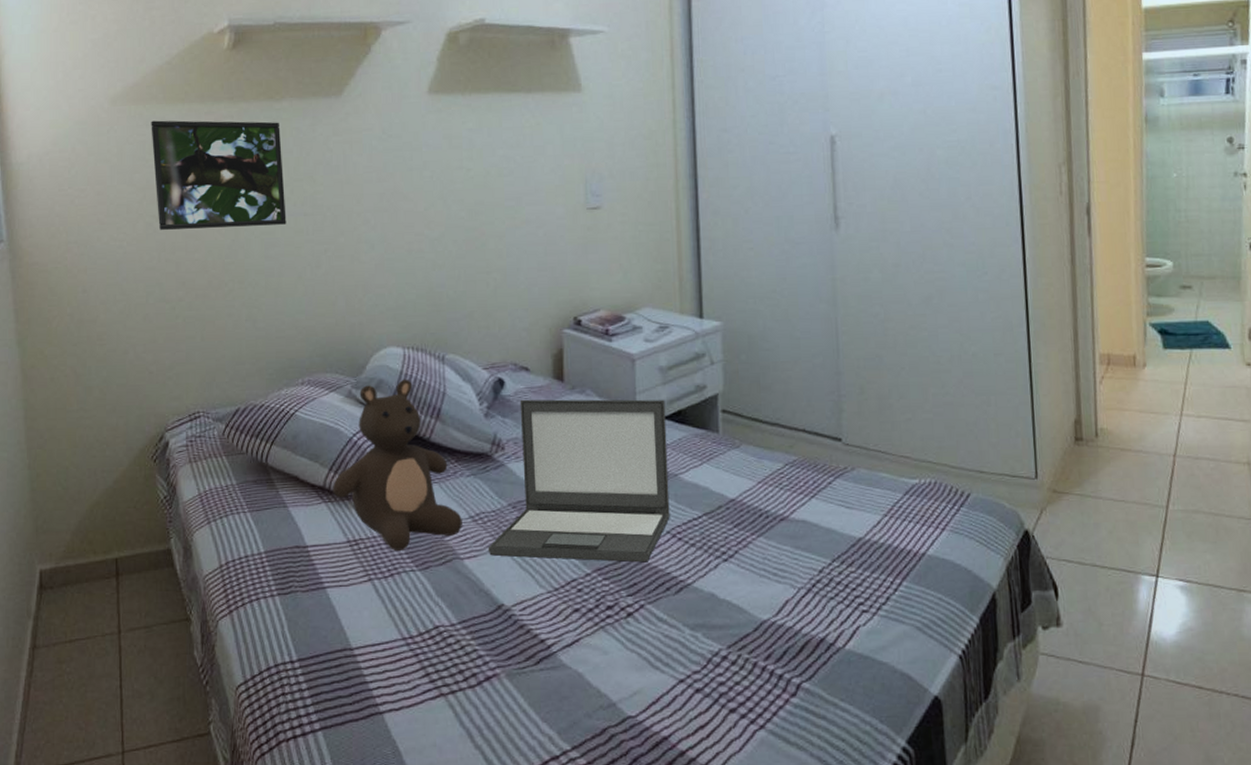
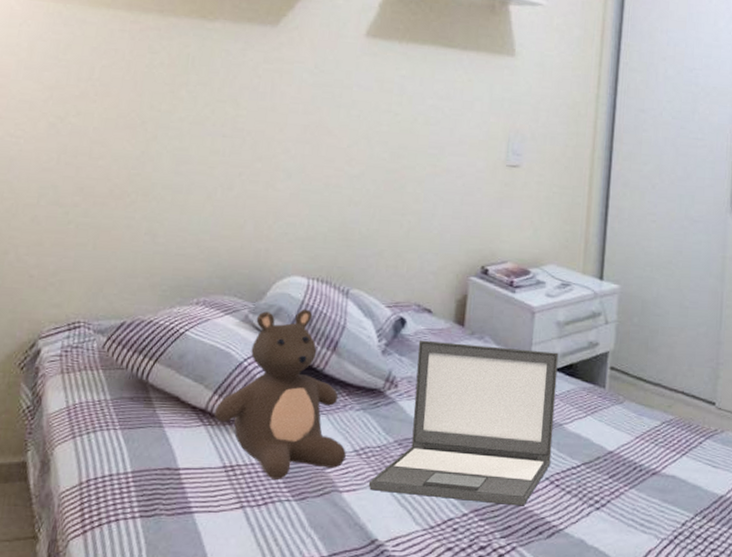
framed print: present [151,120,287,230] -> none [62,21,210,143]

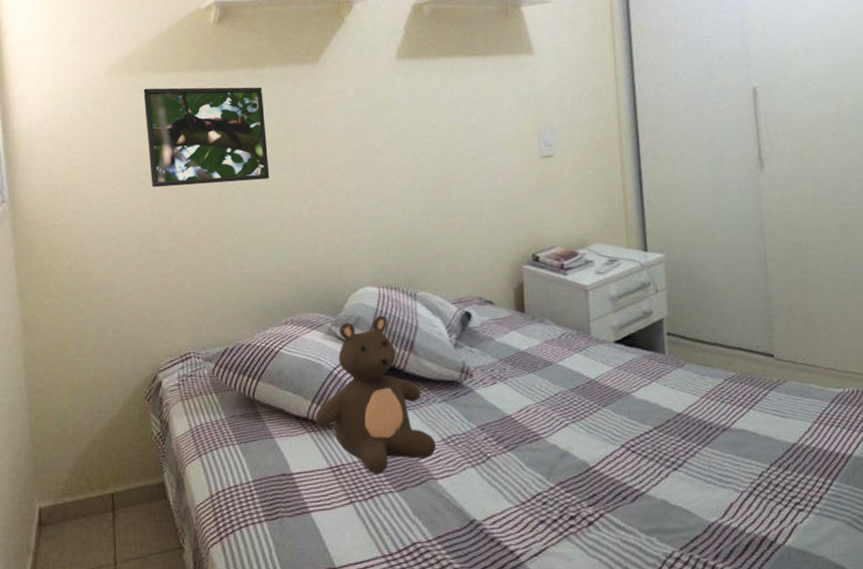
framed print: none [62,21,210,143] -> present [143,87,270,187]
laptop: present [368,340,559,506] -> none [459,325,624,475]

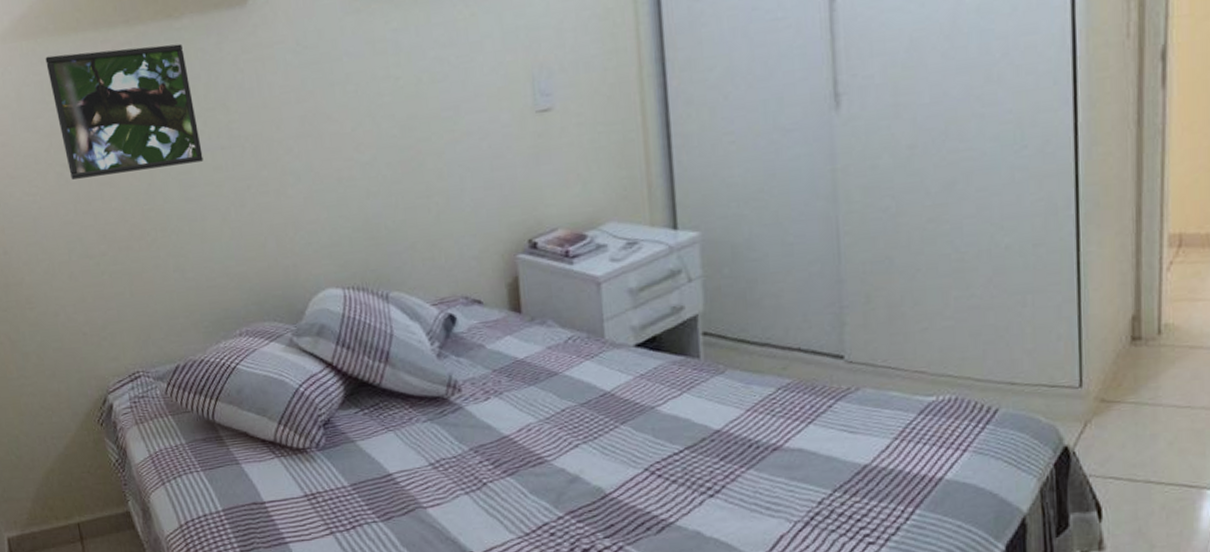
teddy bear: present [316,315,436,474] -> none [284,322,423,503]

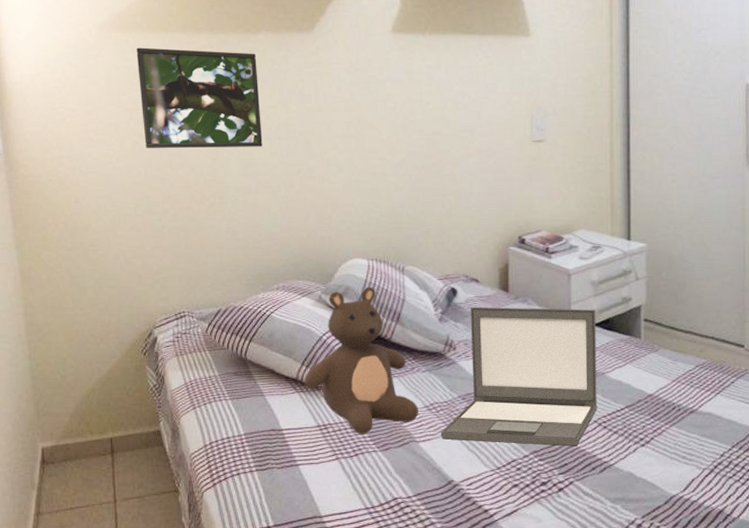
teddy bear: none [284,322,423,503] -> present [305,286,418,434]
laptop: none [451,325,648,503] -> present [440,306,597,447]

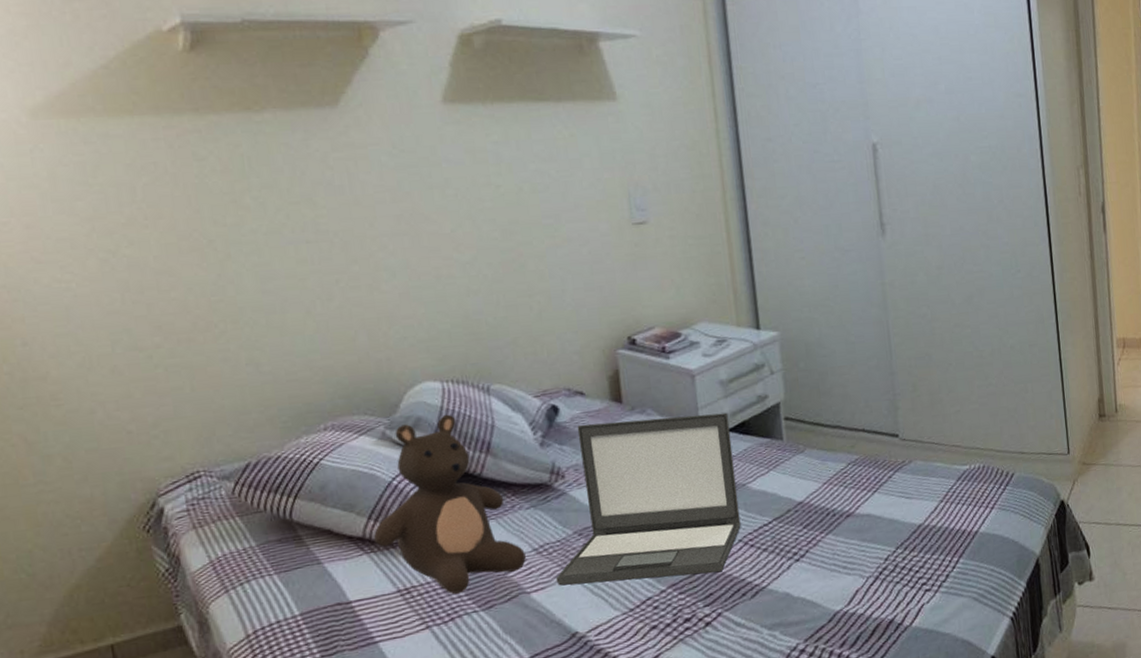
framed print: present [136,47,263,148] -> none [90,136,285,267]

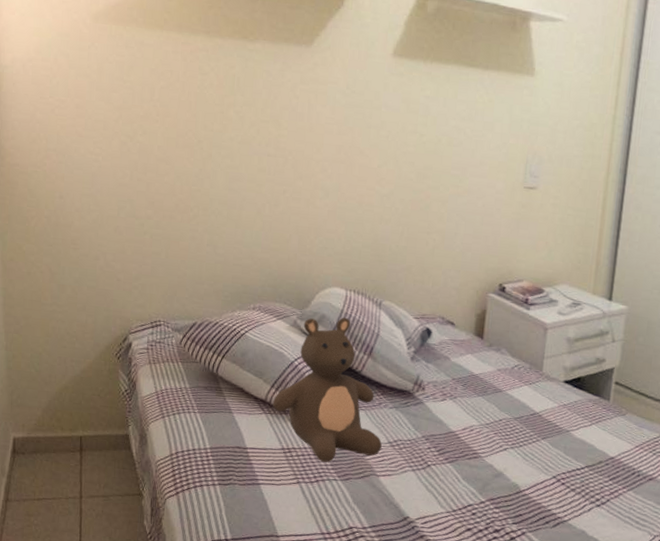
laptop: present [555,412,741,586] -> none [401,349,568,499]

